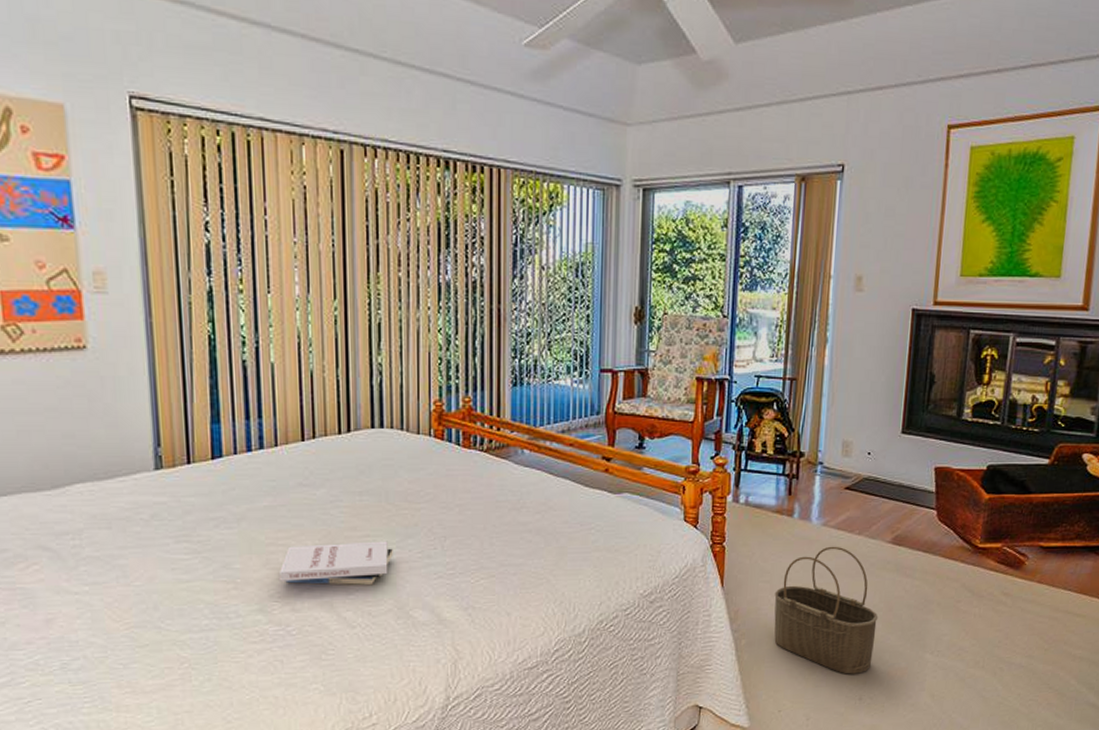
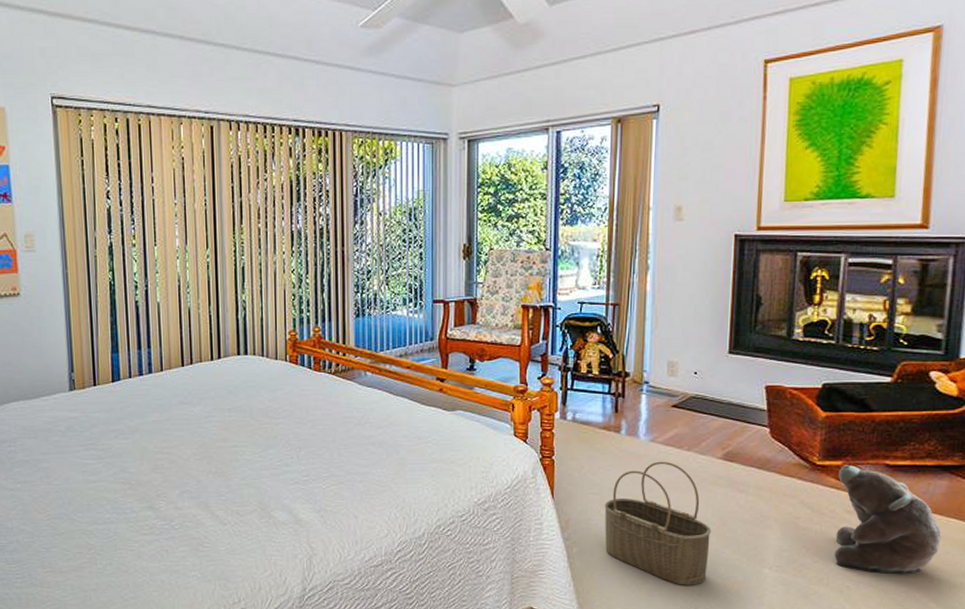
books: present [278,541,393,585] -> none [164,451,256,488]
stuffed animal: none [990,547,1085,655] -> present [834,465,942,575]

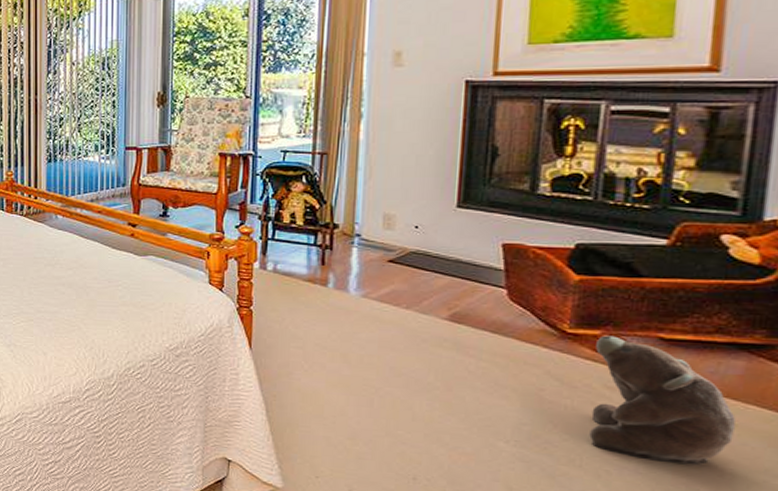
wicker basket: present [604,461,712,585] -> none [308,318,435,452]

